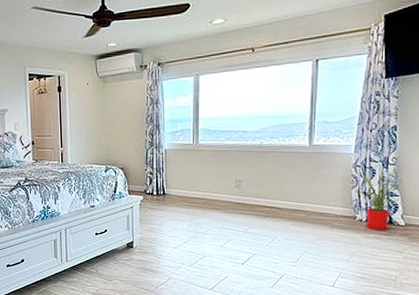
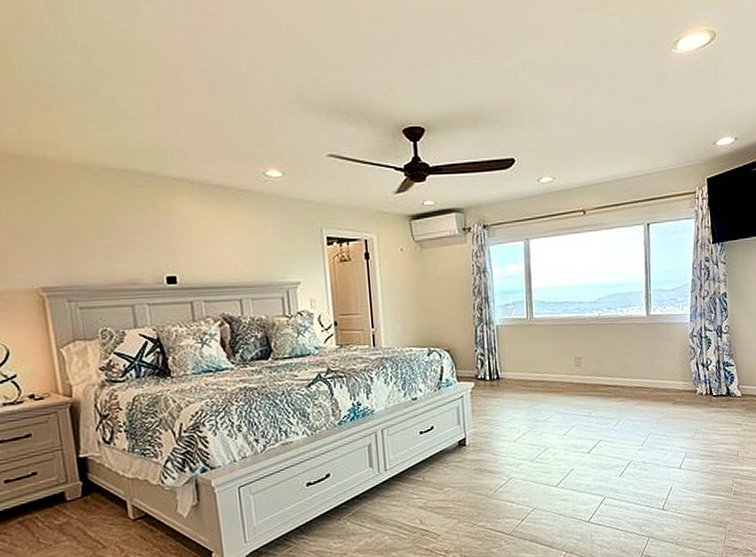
house plant: present [352,169,412,231] -> none [690,338,744,404]

